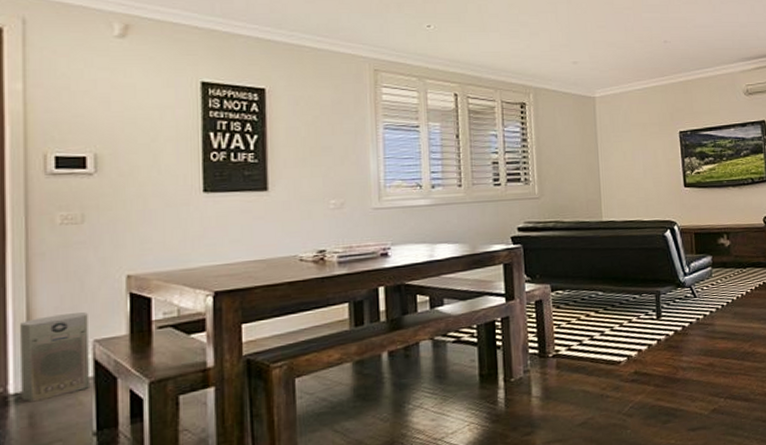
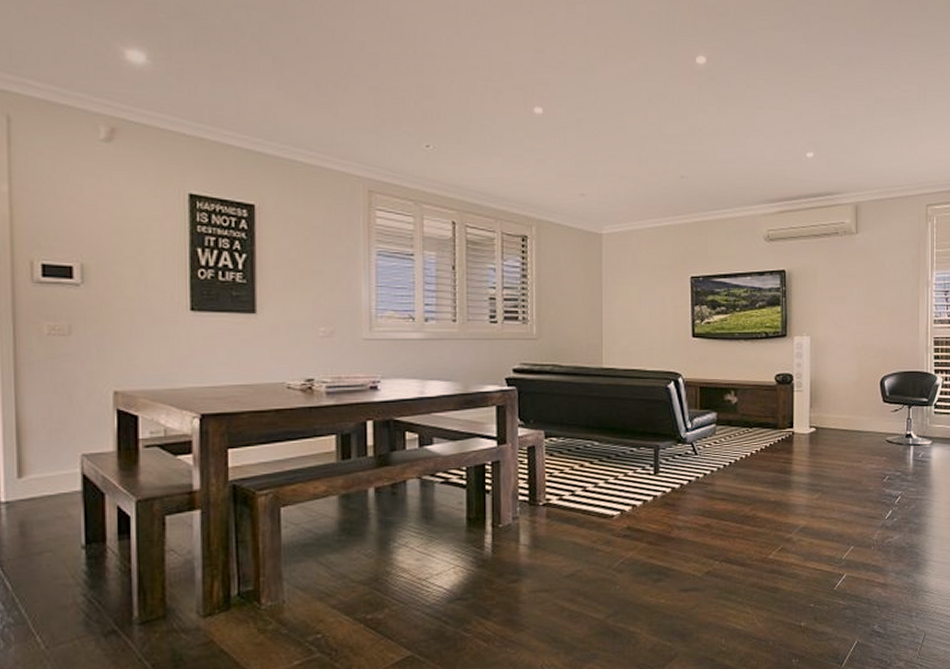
air purifier: present [21,312,89,403] -> none [10,426,78,512]

